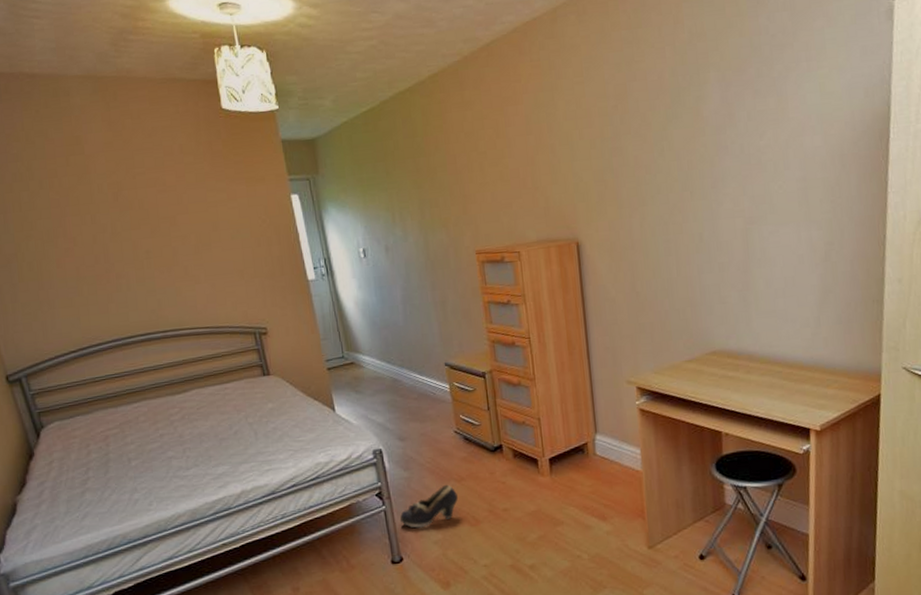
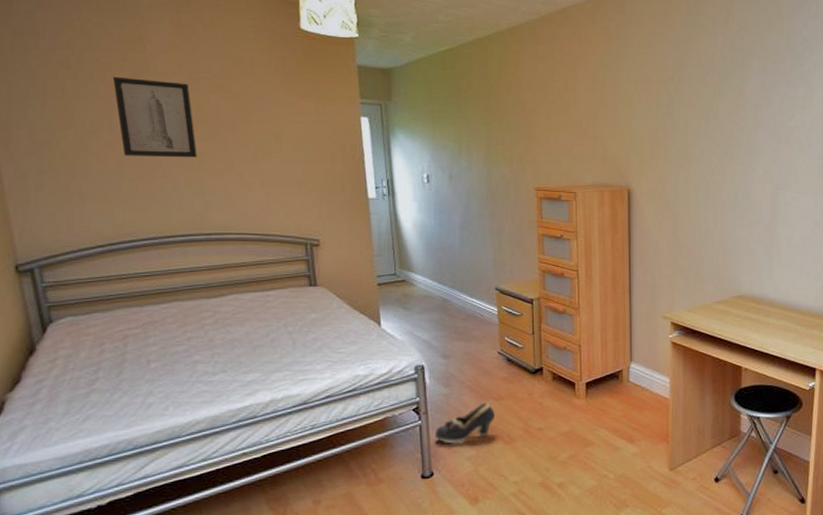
wall art: none [59,181,144,261] -> present [112,76,197,158]

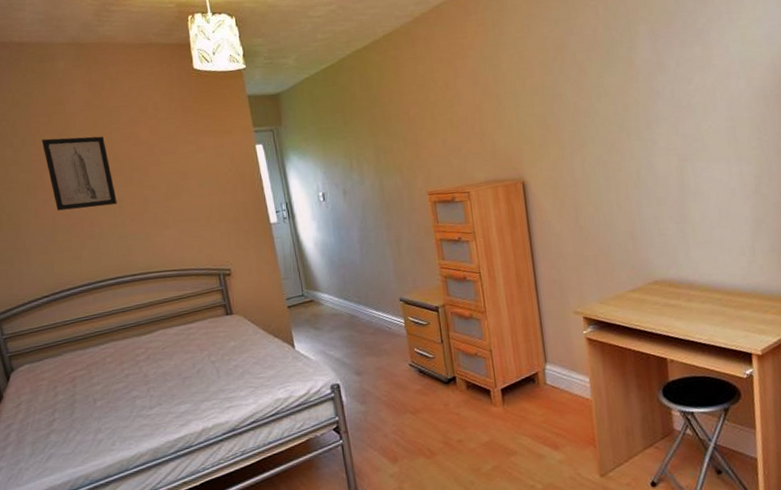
shoe: present [434,402,495,444] -> none [356,417,413,462]

